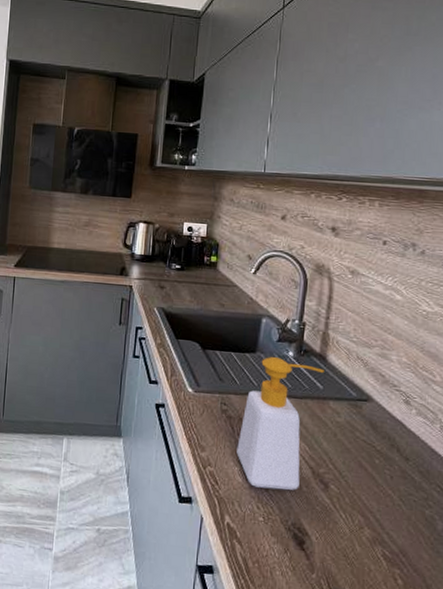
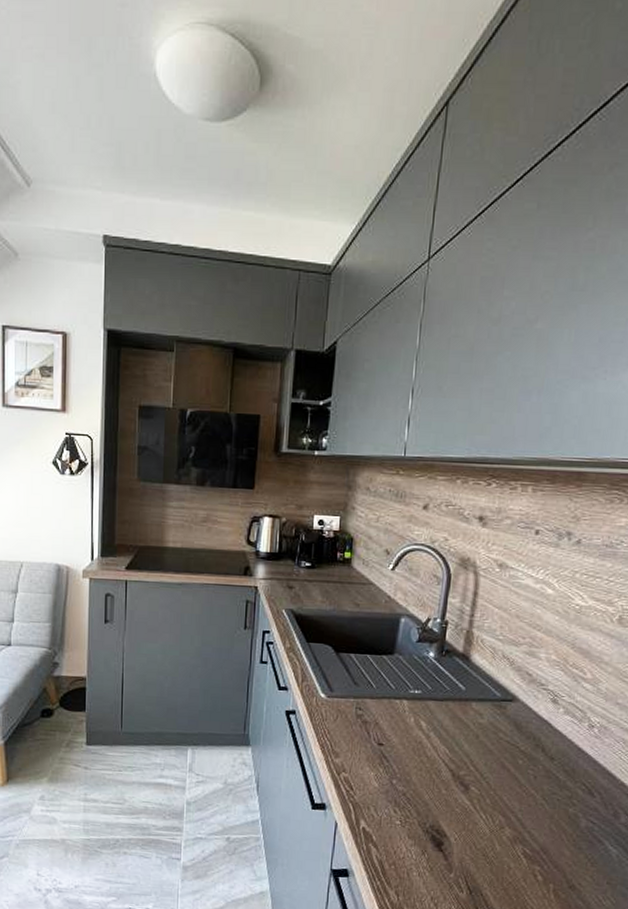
soap bottle: present [236,356,324,490] -> none [372,657,467,793]

